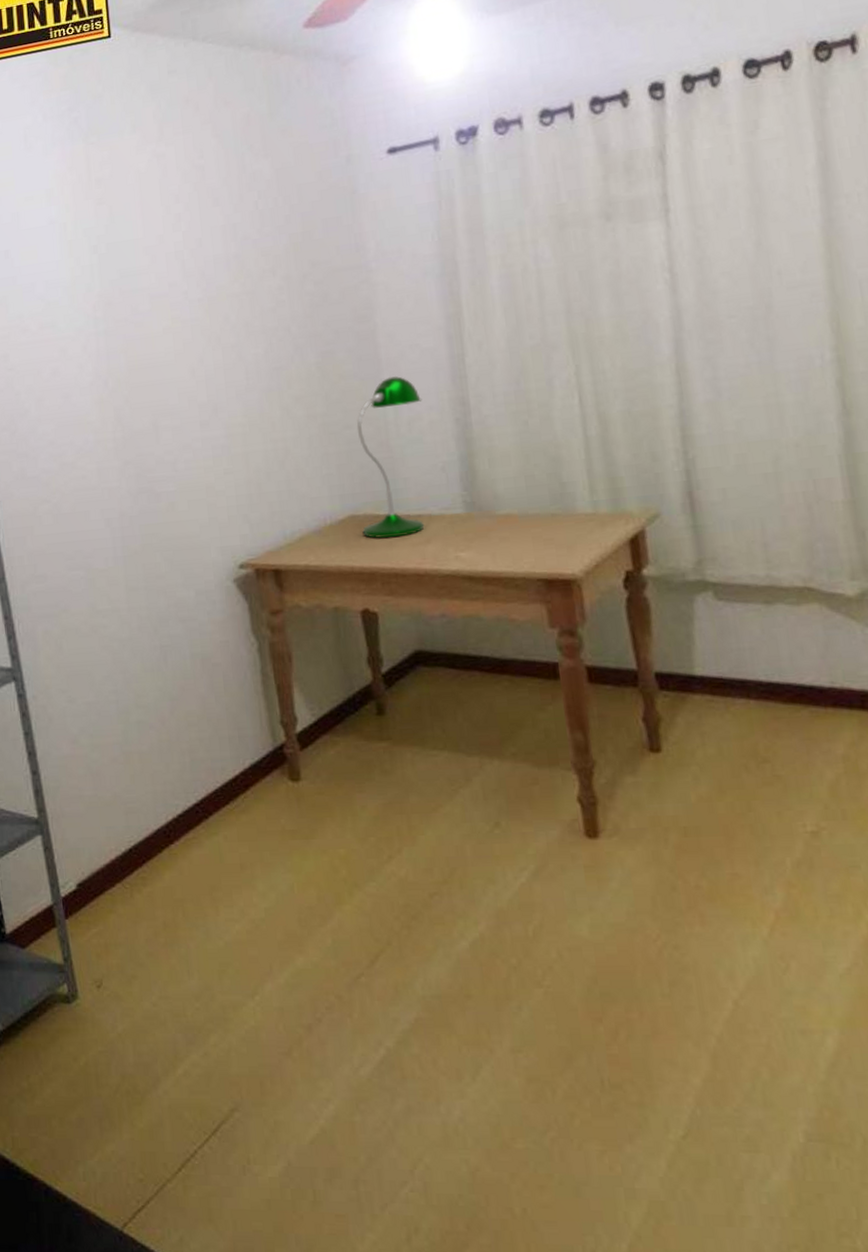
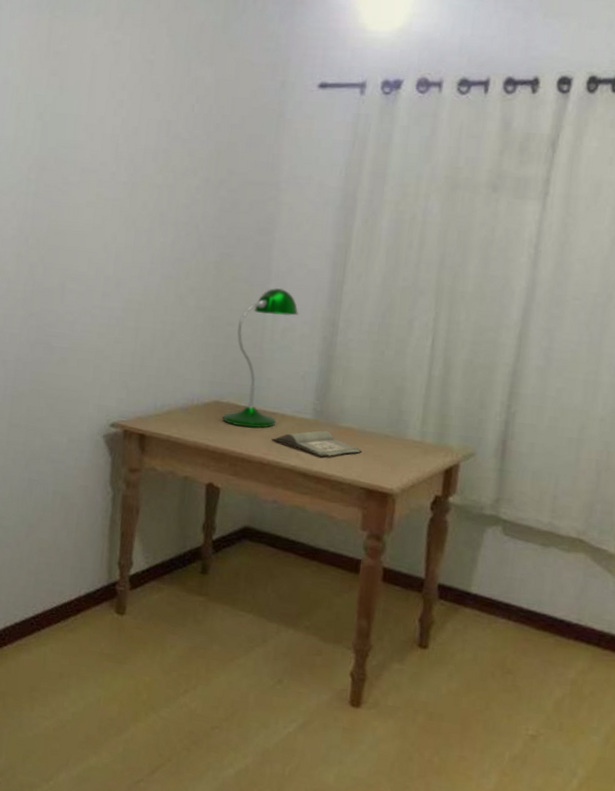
hardback book: none [423,523,530,555] -> present [271,430,363,458]

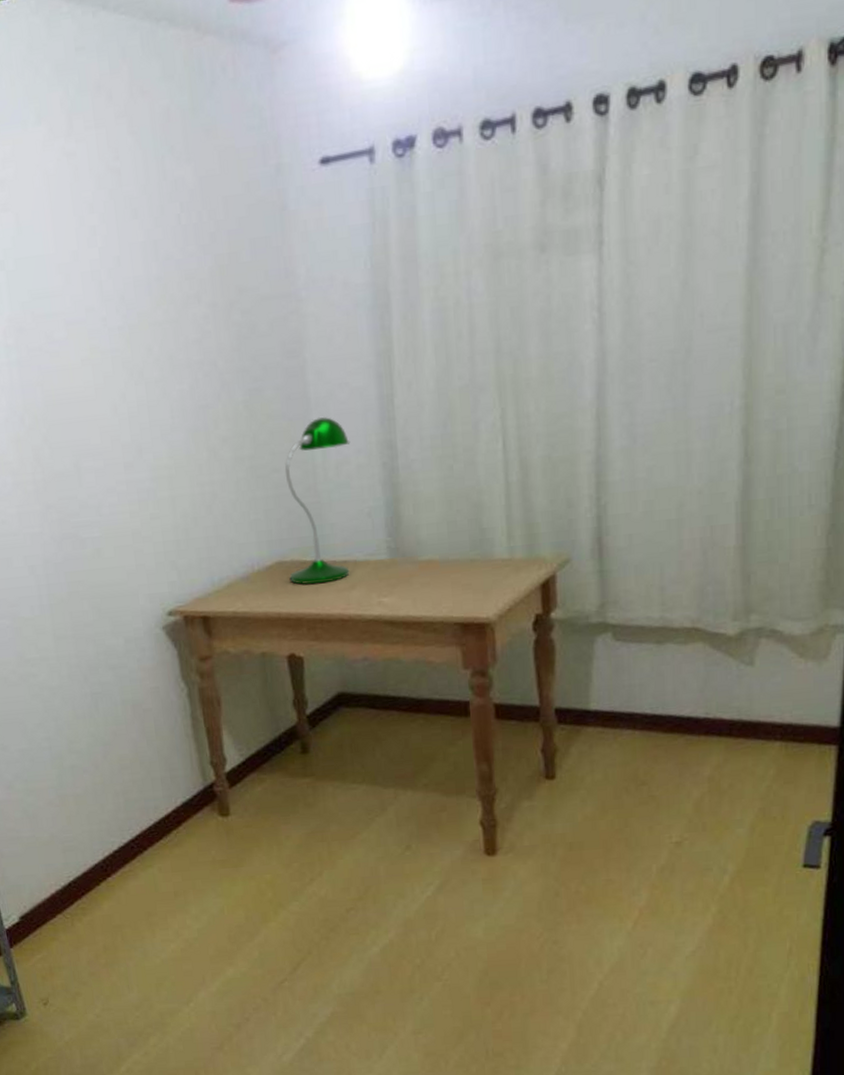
hardback book: present [271,430,363,458] -> none [348,568,450,600]

